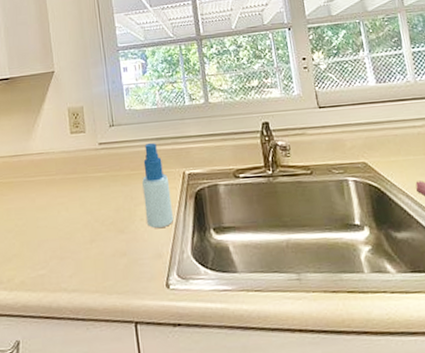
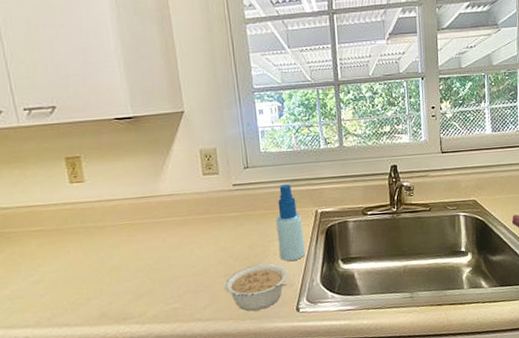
legume: none [90,229,156,284] -> present [224,263,288,312]

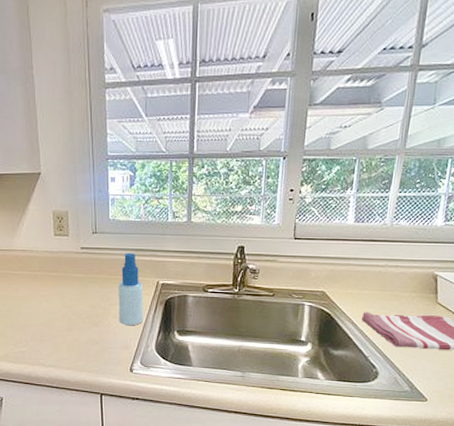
legume: present [224,263,288,312] -> none [66,324,125,365]

